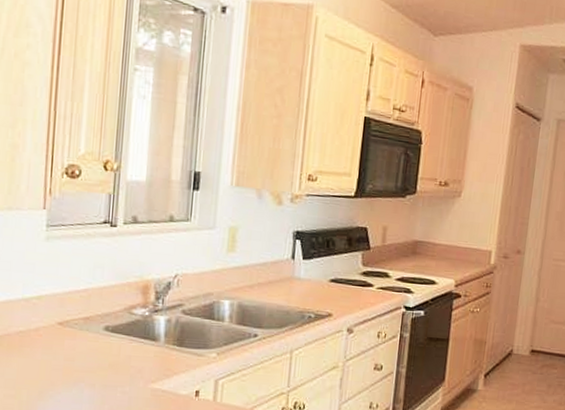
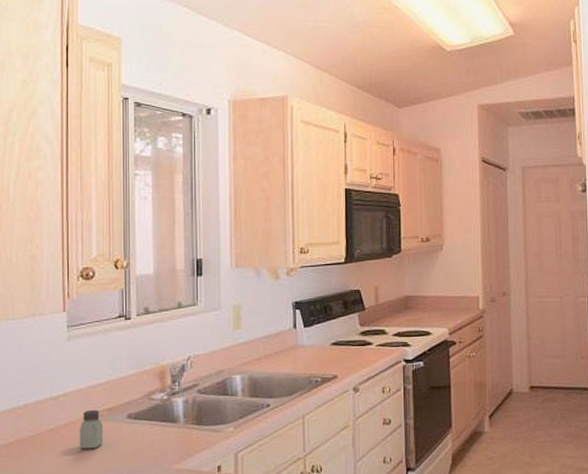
saltshaker: none [50,316,78,357] -> present [79,409,104,449]

